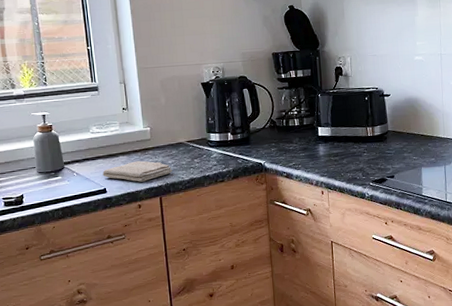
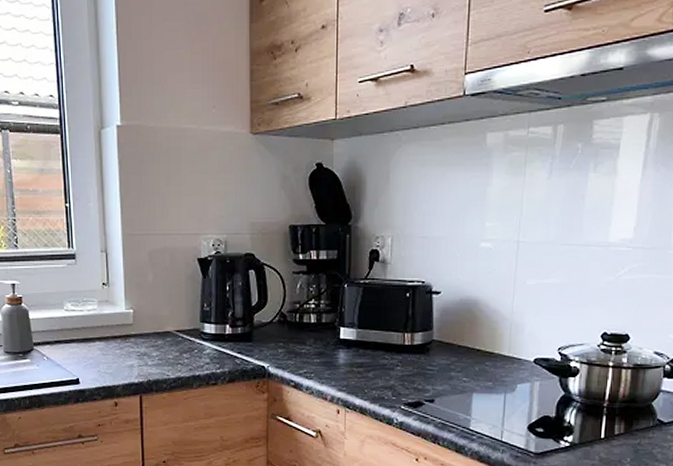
washcloth: present [102,161,173,182] -> none [76,349,156,375]

